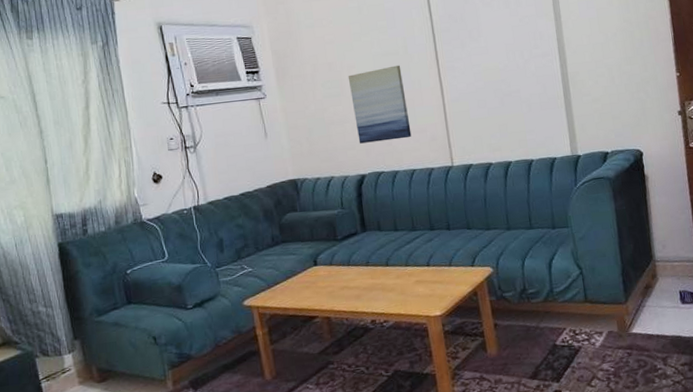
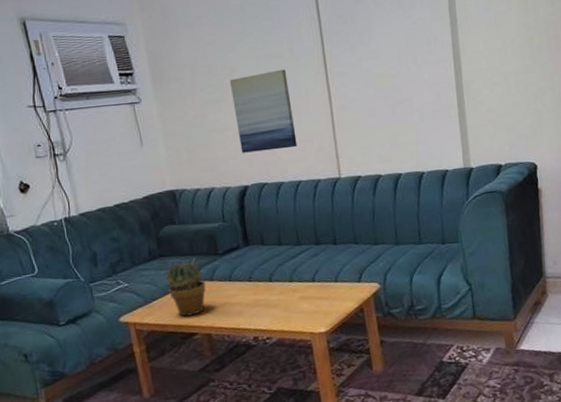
potted cactus: none [282,243,326,300] -> present [160,257,206,317]

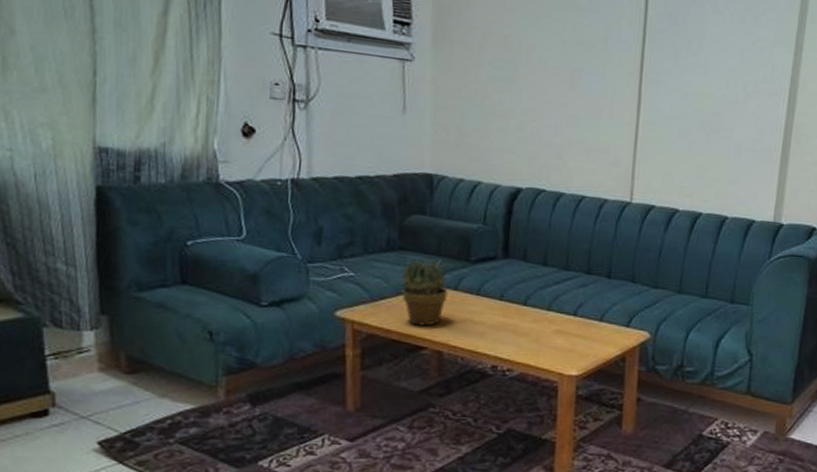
wall art: present [229,69,297,153] -> none [522,58,595,156]

